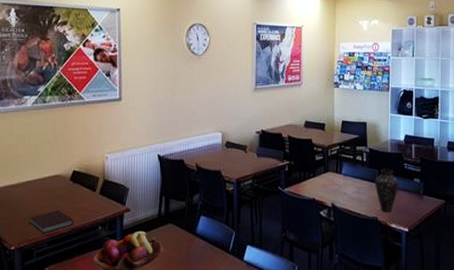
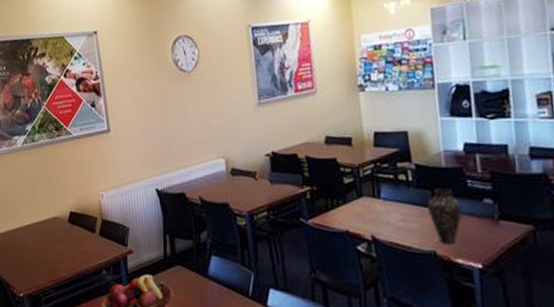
notebook: present [28,209,74,233] -> none [33,253,77,279]

